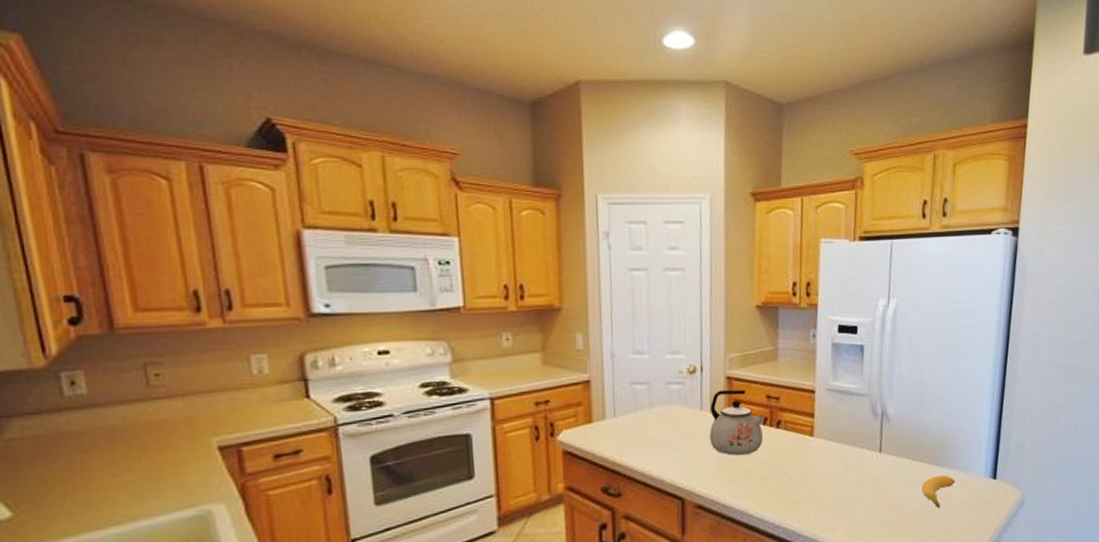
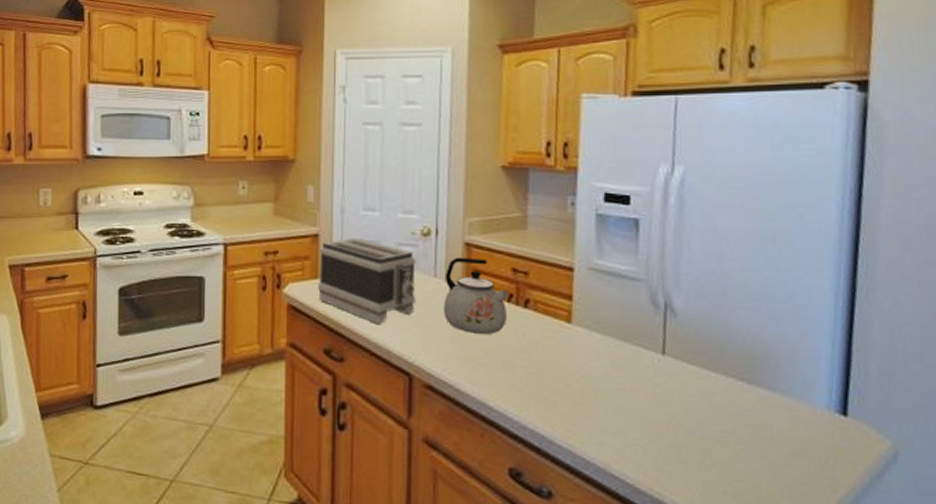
toaster: none [592,381,685,458] -> present [318,238,416,324]
banana: present [921,475,956,508] -> none [726,396,780,442]

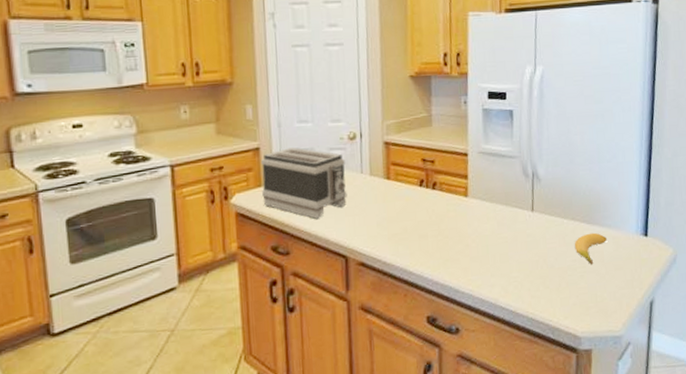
kettle: present [443,256,509,335] -> none [369,154,421,216]
banana: none [726,396,780,442] -> present [574,232,608,265]

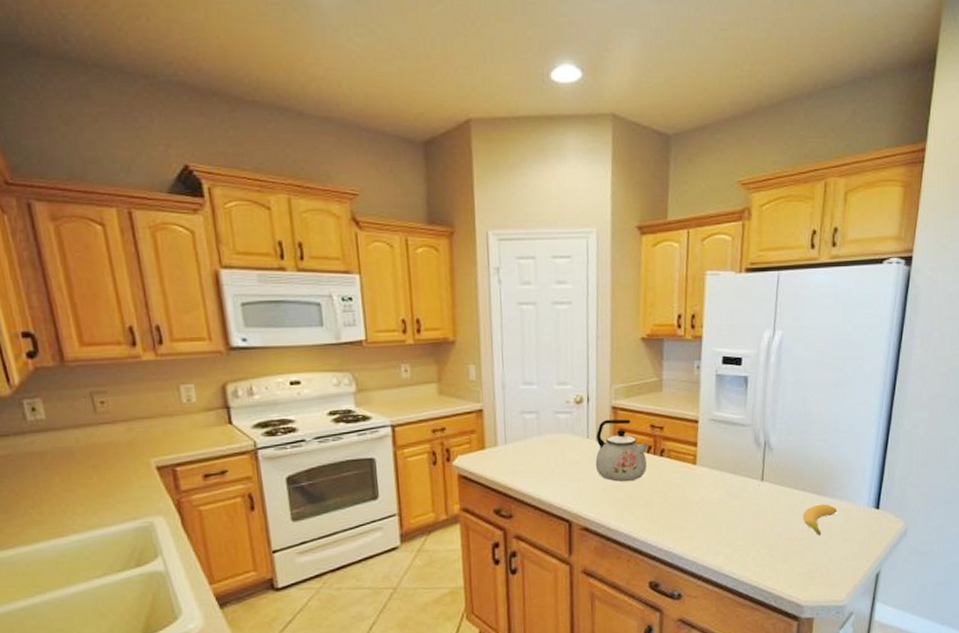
toaster: present [261,147,347,219] -> none [485,410,572,483]
kettle: none [369,154,421,216] -> present [595,419,649,482]

